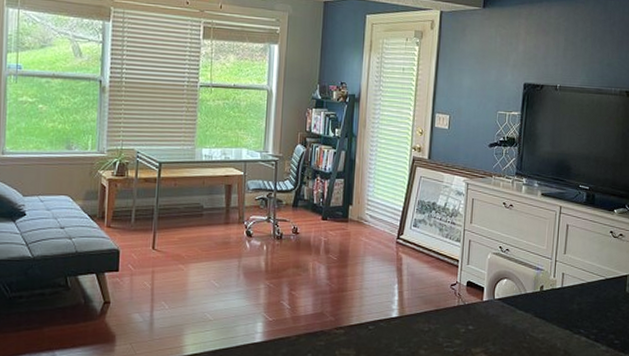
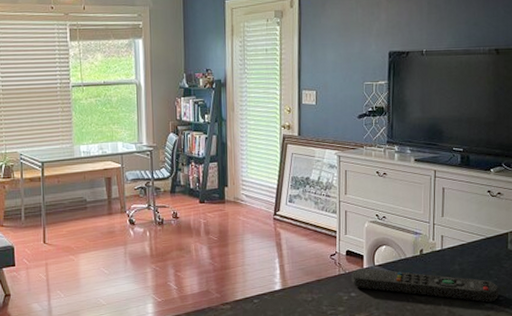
remote control: none [470,300,615,345] -> present [351,268,499,302]

